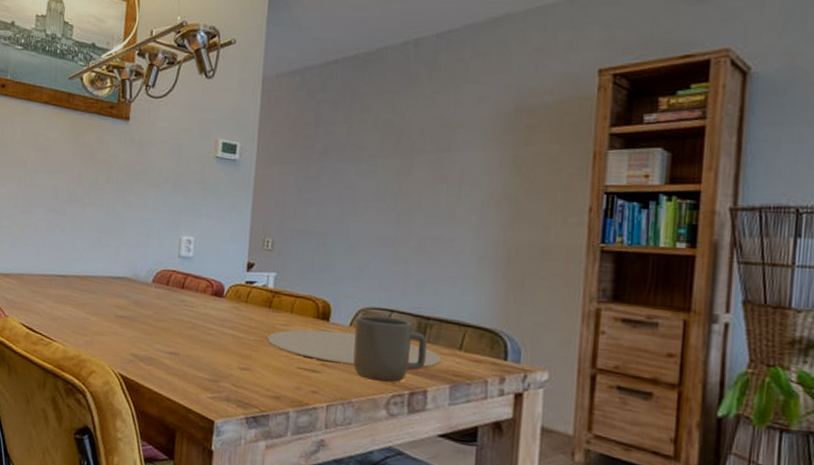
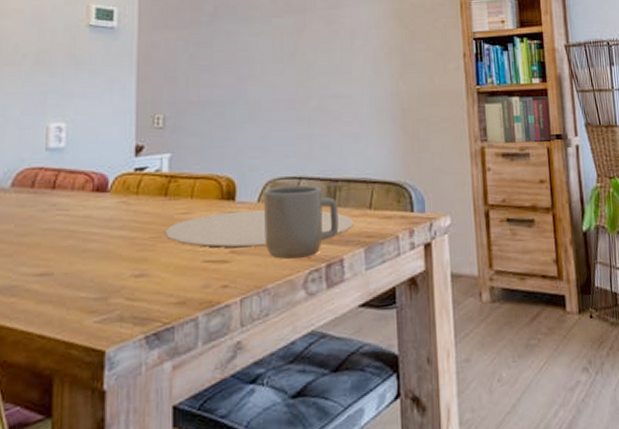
books: none [605,256,717,316] -> present [485,96,569,144]

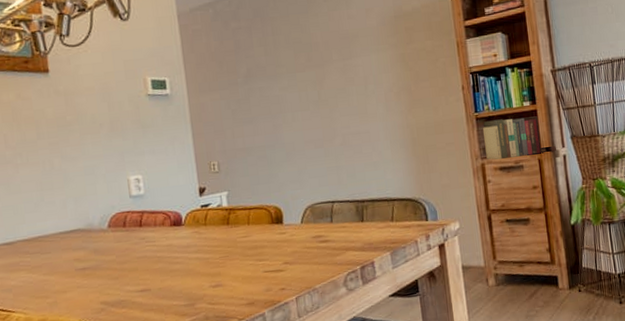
placemat: present [165,210,354,248] -> none [231,226,381,261]
mug: present [263,185,339,260] -> none [304,207,368,266]

